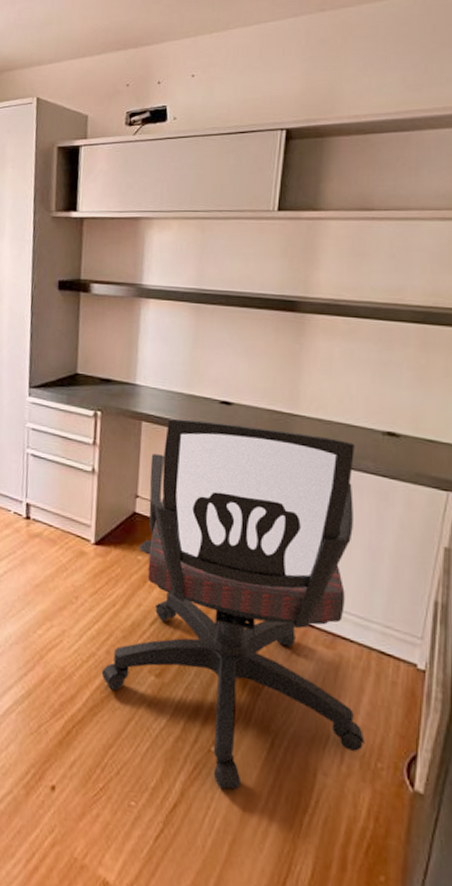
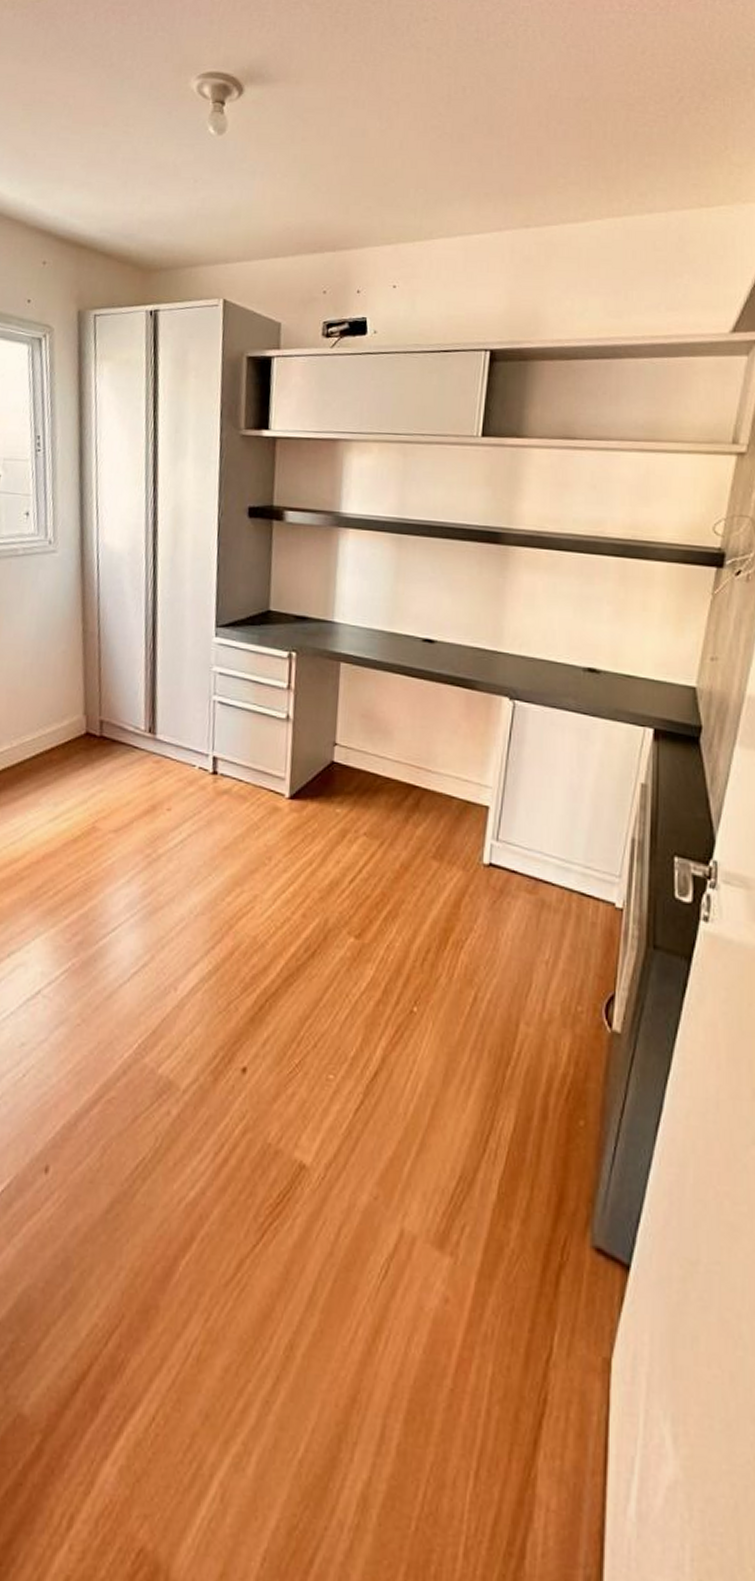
office chair: present [101,418,365,790] -> none [297,658,566,1051]

